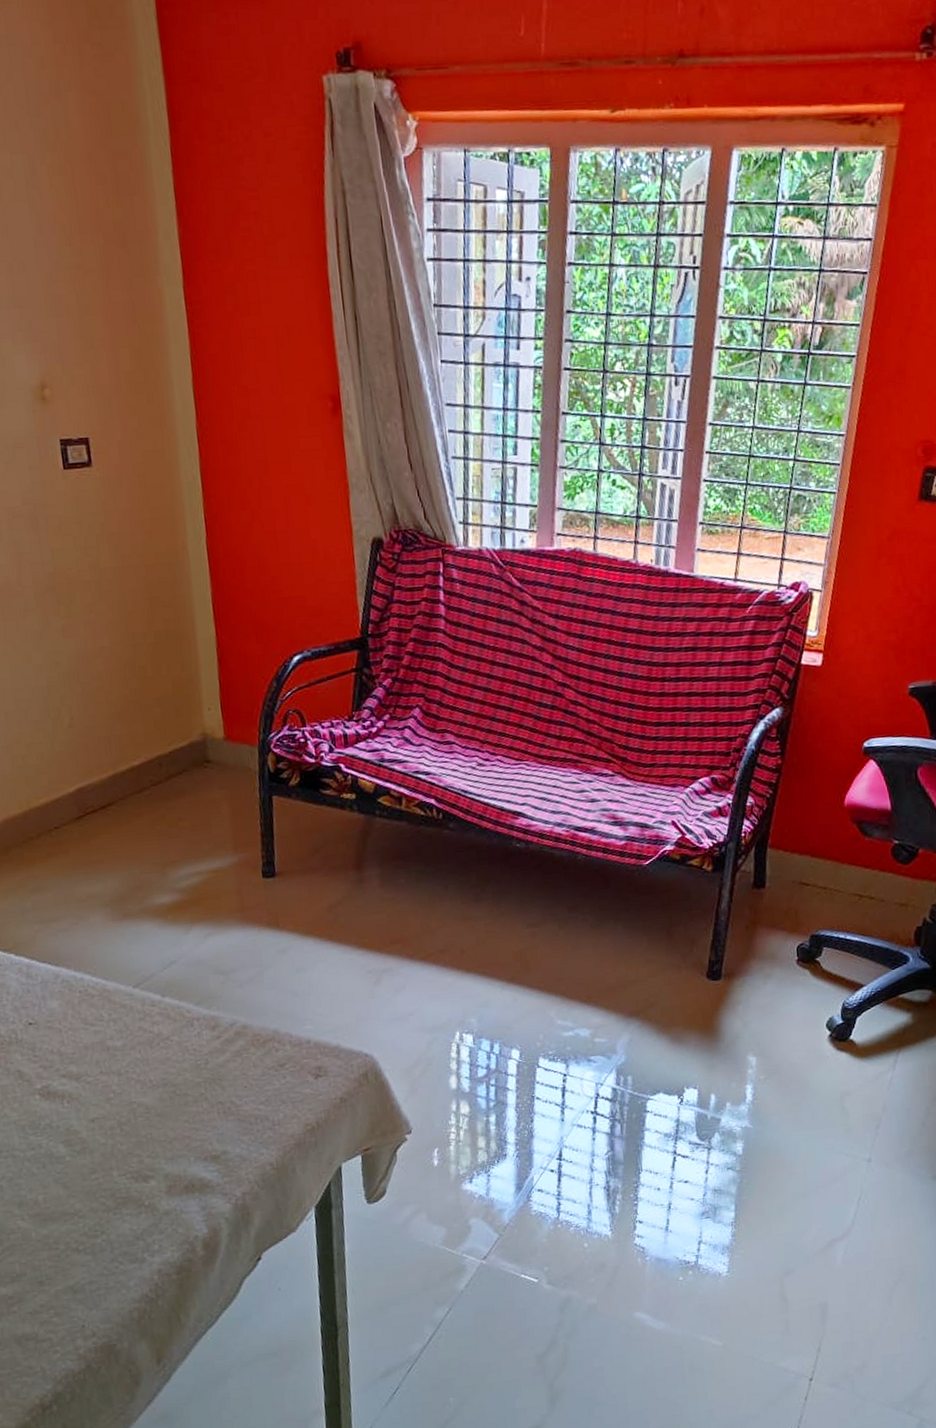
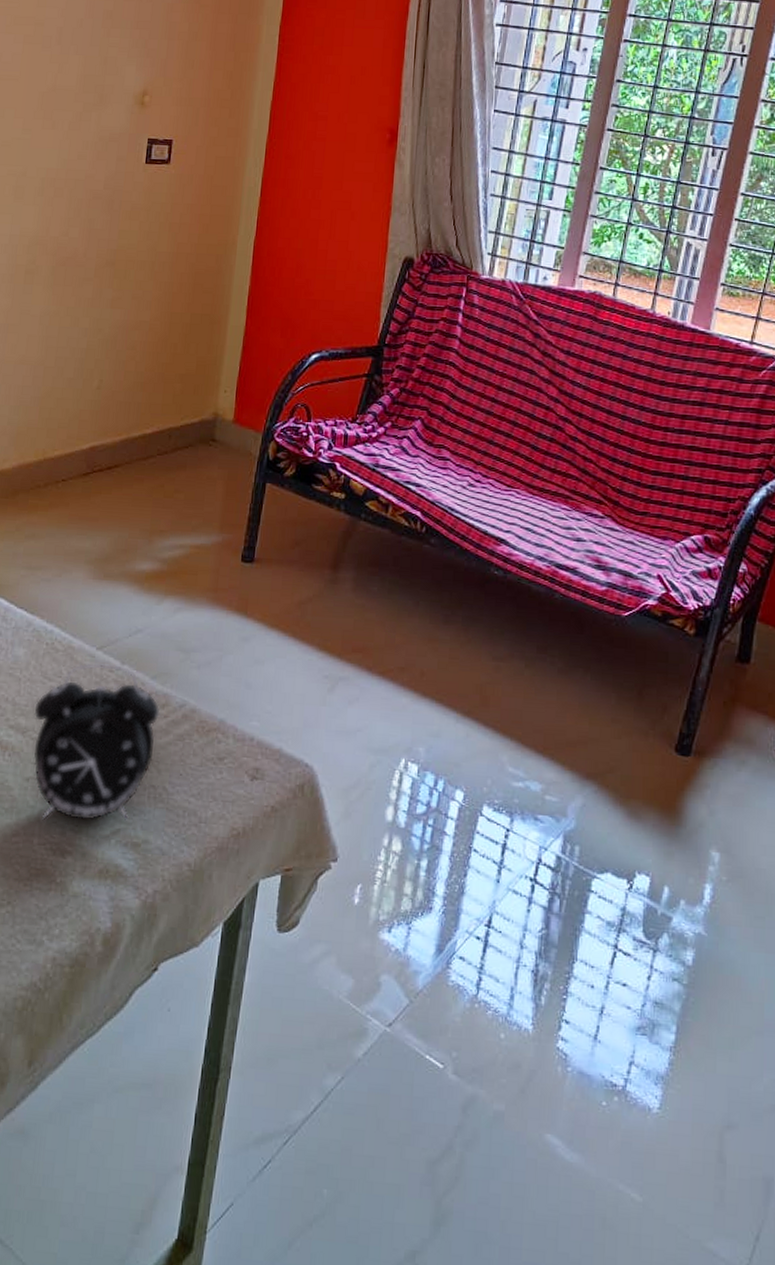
alarm clock: none [83,998,215,1153] -> present [33,663,160,821]

